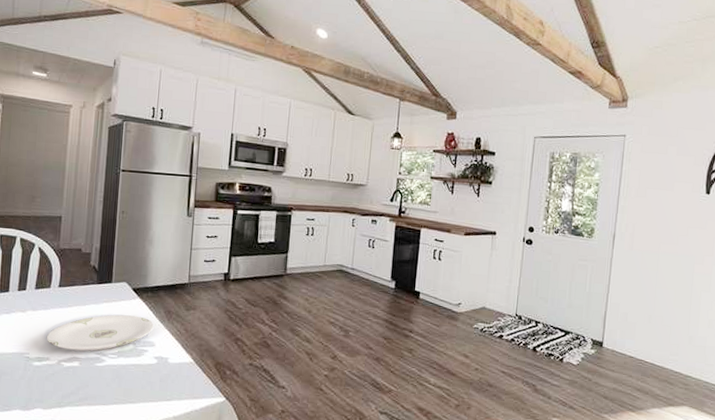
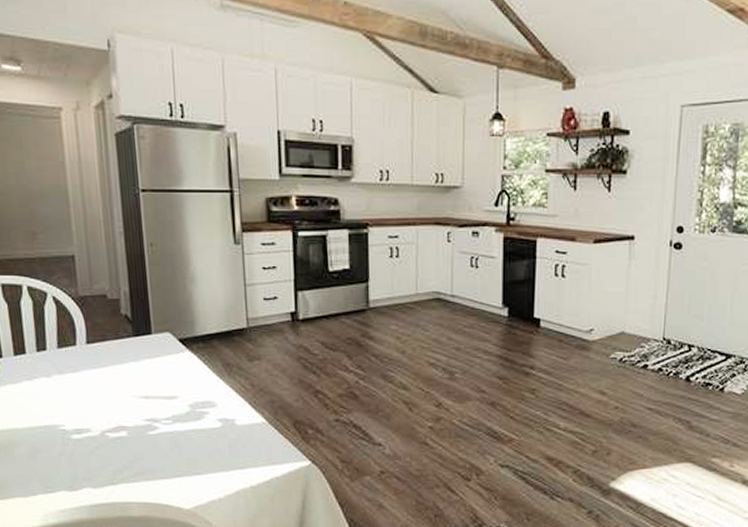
plate: present [46,314,154,351] -> none [81,372,212,419]

